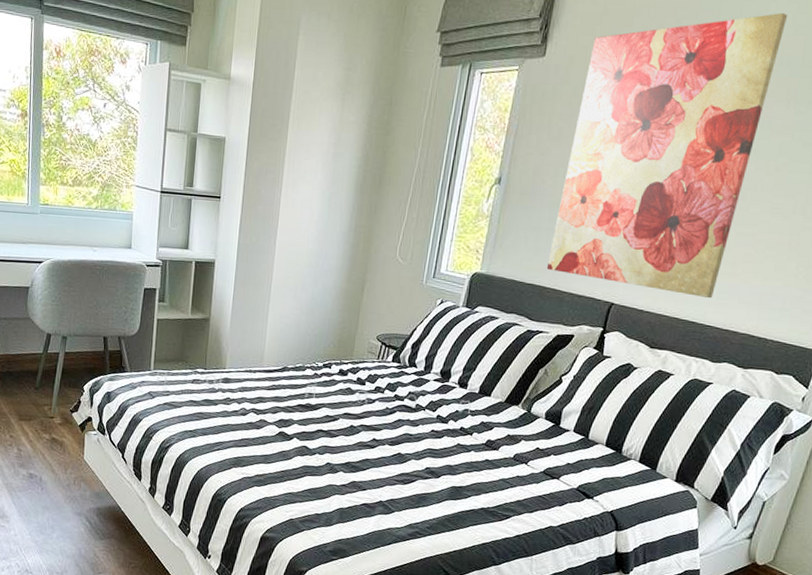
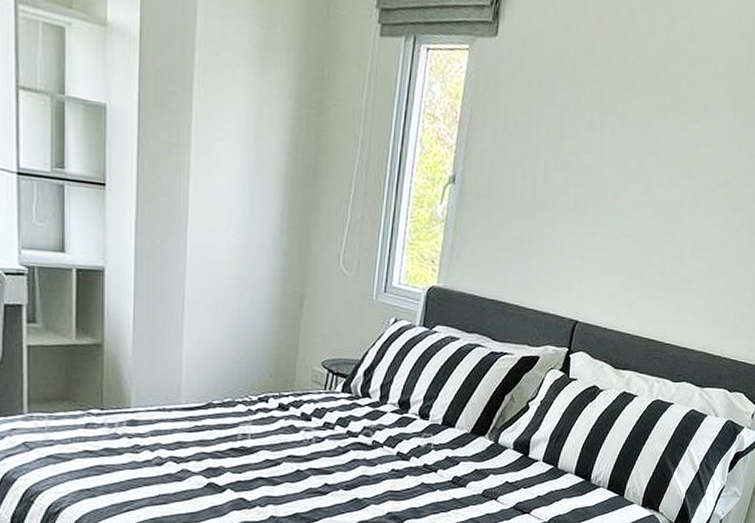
wall art: present [546,12,788,299] -> none [508,13,734,316]

